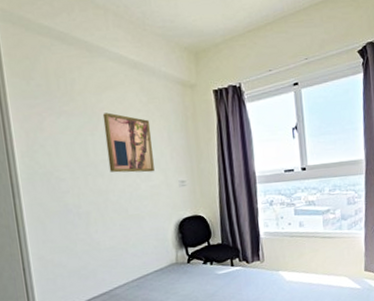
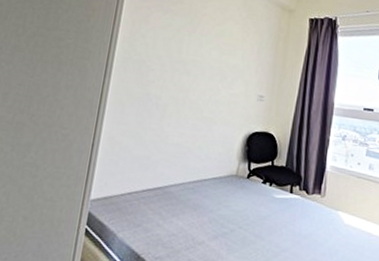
wall art: present [102,112,155,173] -> none [196,18,244,81]

